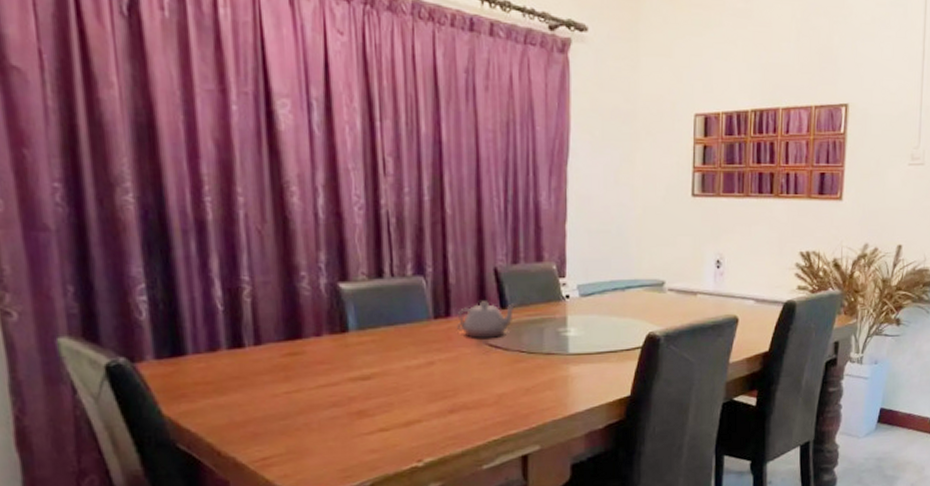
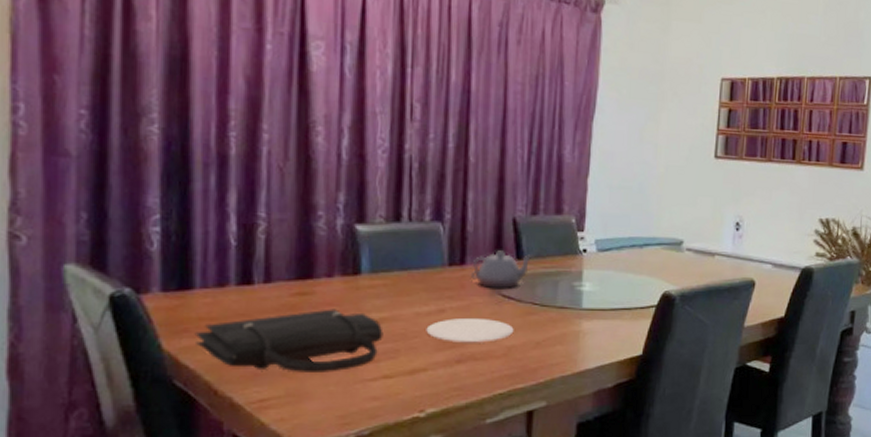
handbag: none [192,367,376,430] -> present [194,309,384,372]
plate: none [417,368,503,395] -> present [426,317,514,344]

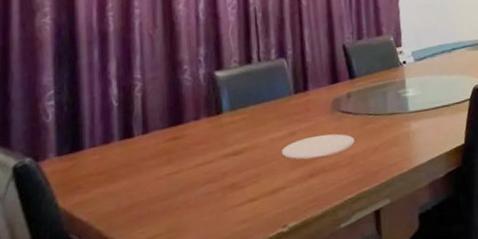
handbag: present [194,309,384,372] -> none [86,146,246,213]
teapot: present [471,250,534,288] -> none [314,73,364,107]

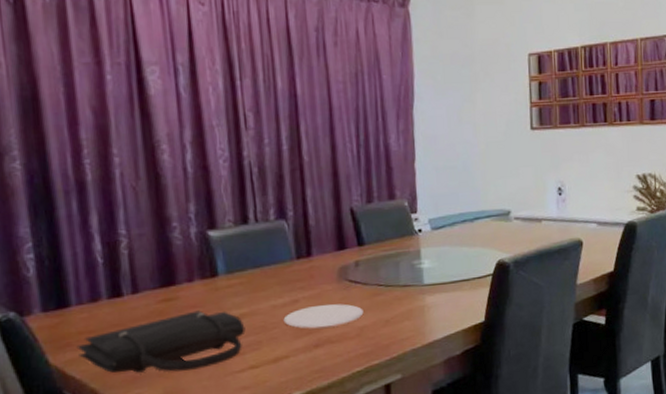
handbag: none [86,146,246,213] -> present [76,310,246,373]

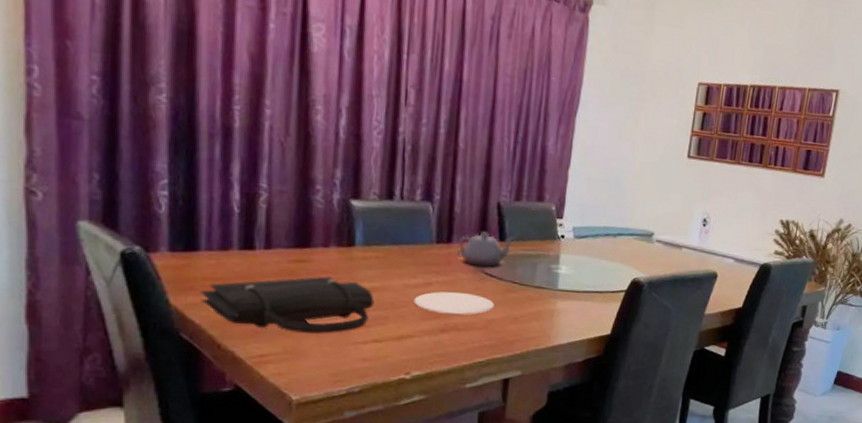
teapot: none [318,239,374,275] -> present [457,232,516,267]

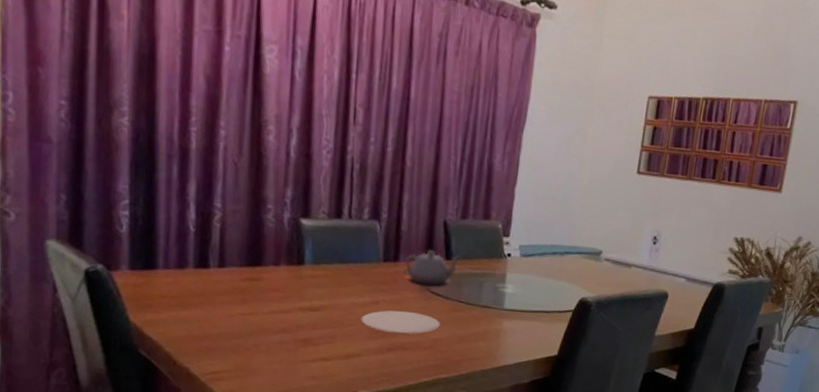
handbag: present [200,276,375,334] -> none [157,294,323,352]

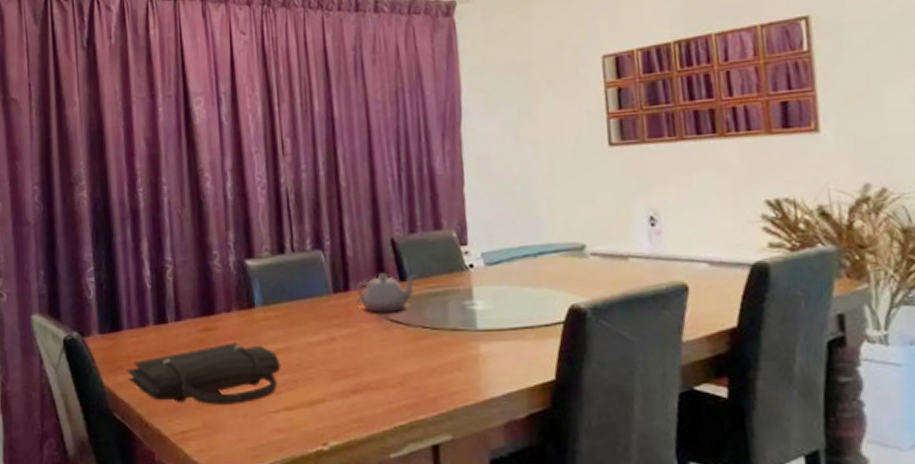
handbag: none [157,294,323,352] -> present [126,342,281,405]
plate: present [361,310,440,335] -> none [319,345,407,373]

